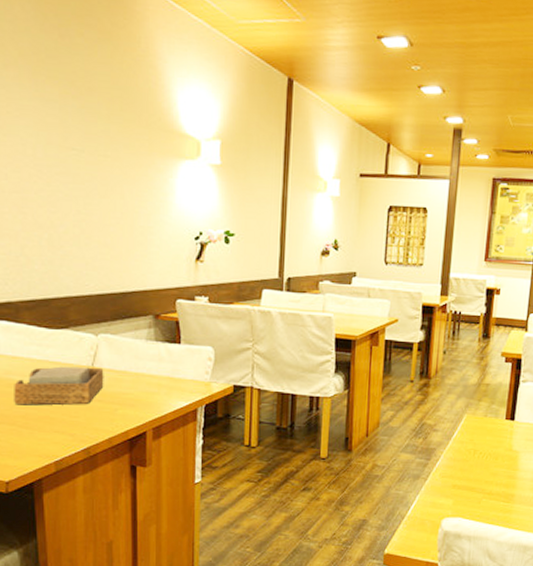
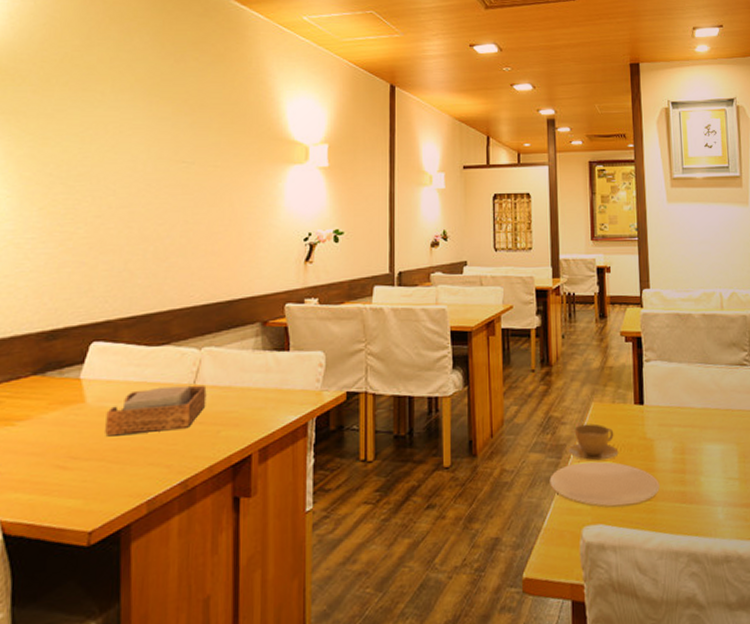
plate: none [417,465,519,506] -> present [549,461,660,509]
teacup: none [437,433,485,465] -> present [568,423,619,461]

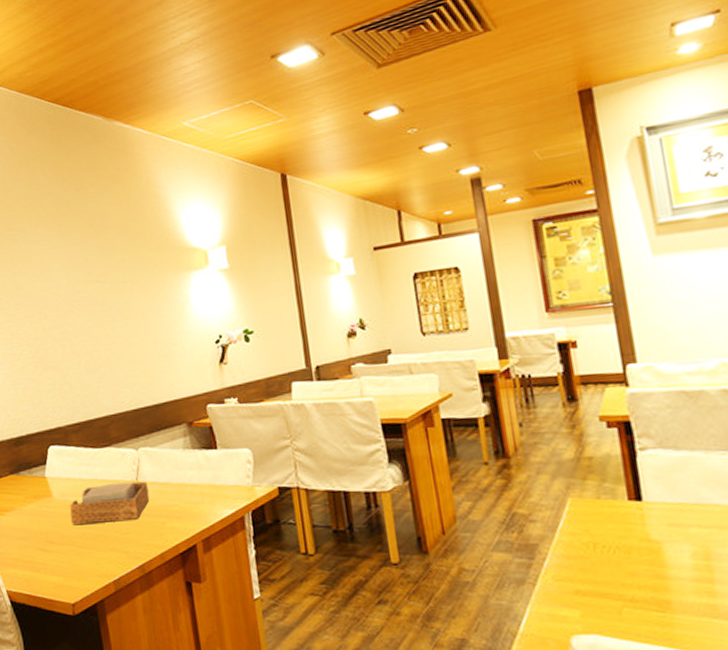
plate: present [549,461,660,509] -> none [521,564,677,618]
teacup: present [568,423,619,461] -> none [541,522,612,564]

